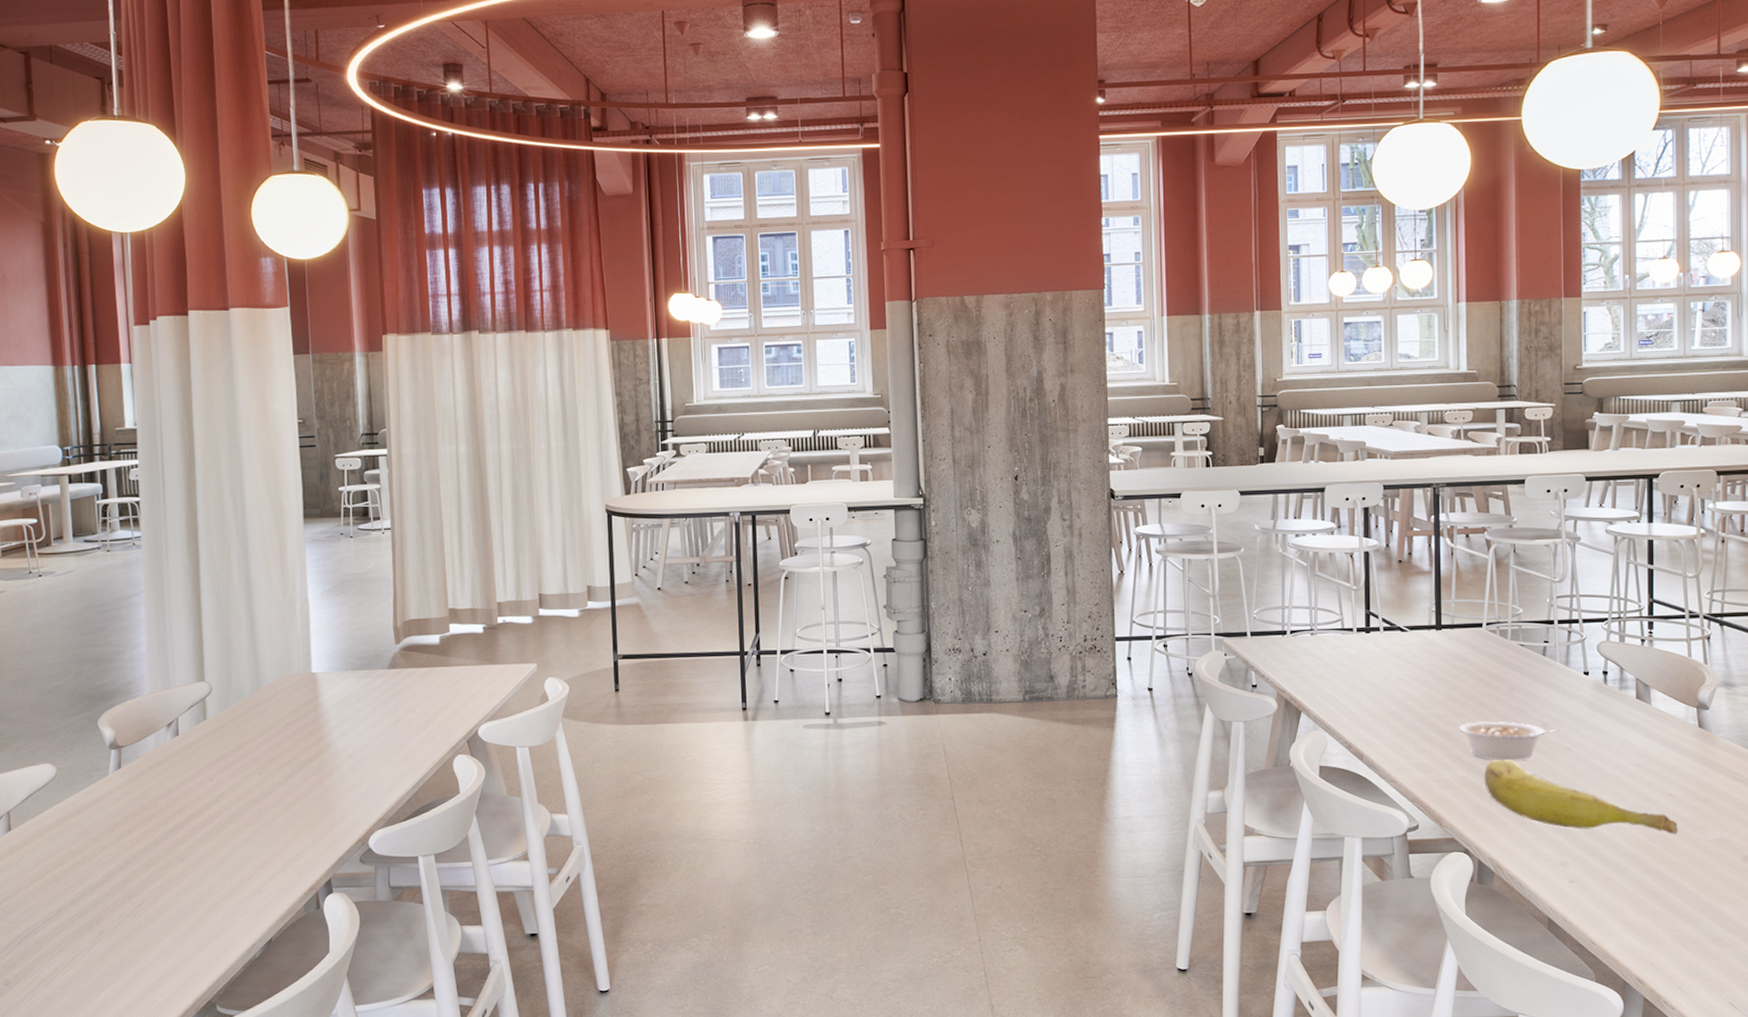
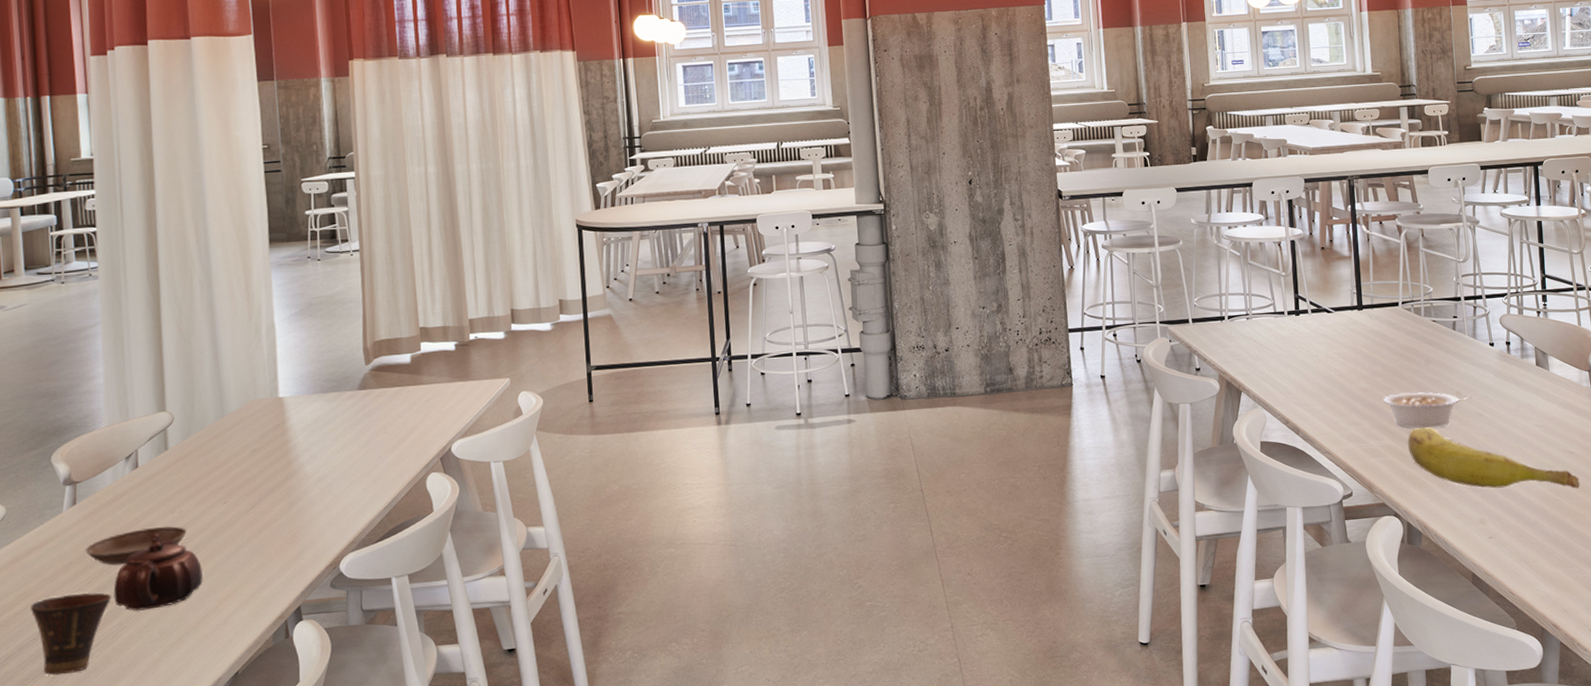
cup: none [80,854,154,931] -> present [31,592,111,676]
saucer: none [129,794,224,829] -> present [85,526,187,566]
teapot: none [155,801,239,874] -> present [113,534,203,611]

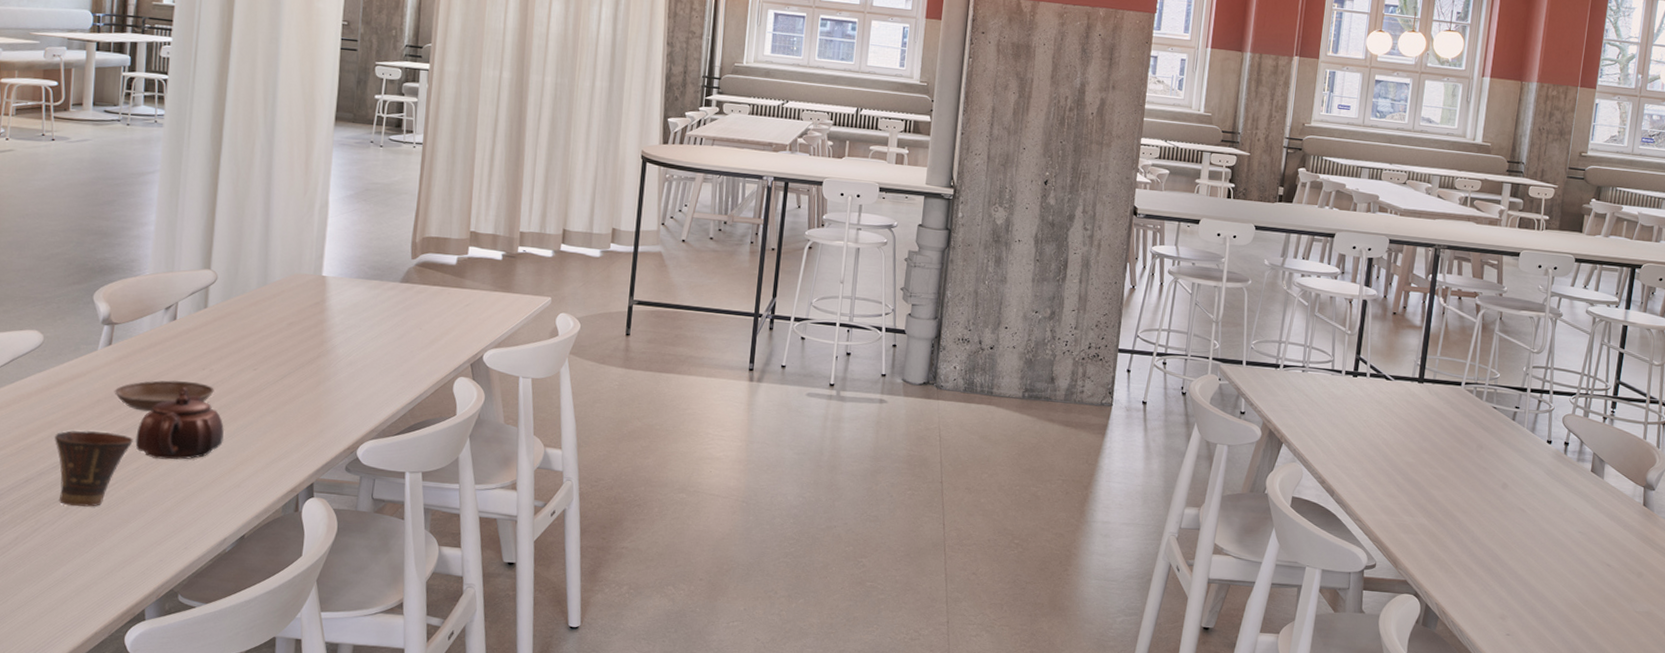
legume: present [1384,392,1472,429] -> none [1426,473,1518,516]
banana: present [1407,427,1580,490] -> none [1442,512,1612,604]

